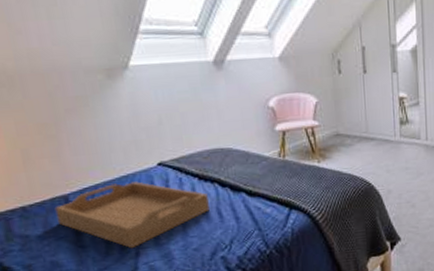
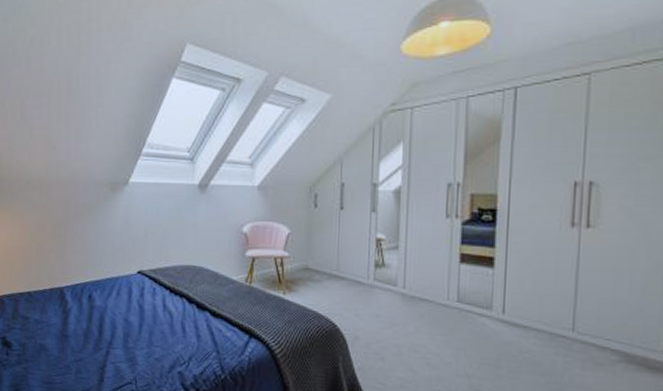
serving tray: present [55,181,210,249] -> none [51,284,175,347]

